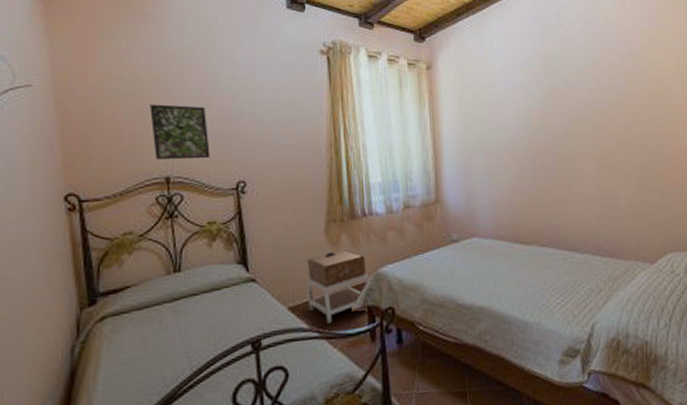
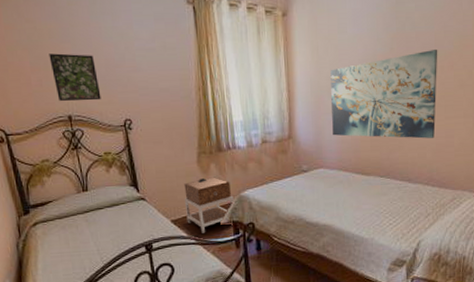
wall art: none [481,106,599,202] -> present [330,50,438,139]

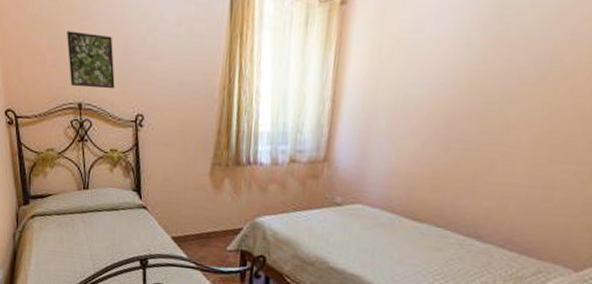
nightstand: present [184,177,234,233] -> none [188,194,246,258]
wall art: present [330,50,438,139] -> none [382,65,555,187]

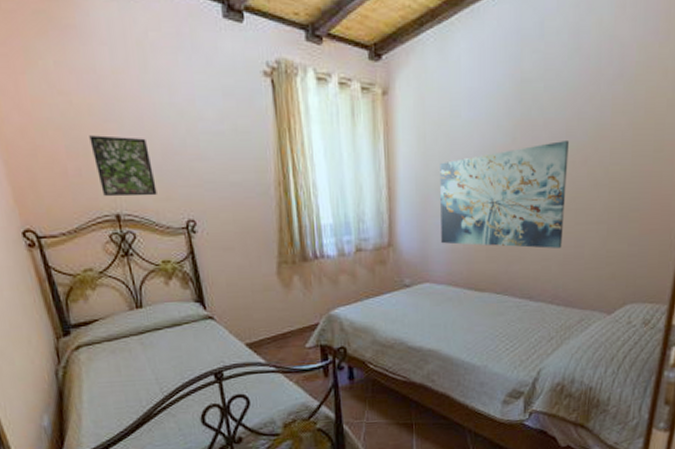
wall art: none [382,65,555,187] -> present [440,141,570,249]

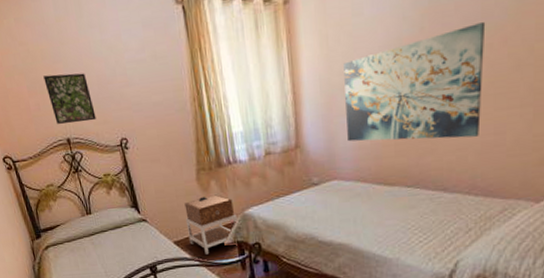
nightstand: none [261,291,321,359] -> present [184,194,237,255]

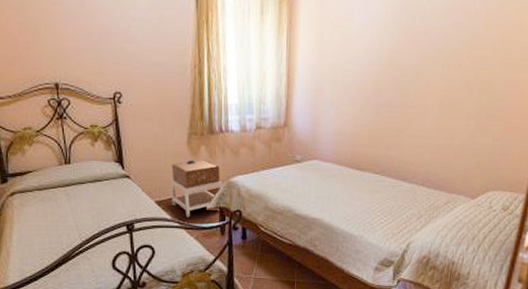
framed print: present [43,73,96,124] -> none [39,16,91,70]
wall art: present [343,22,486,142] -> none [330,46,447,138]

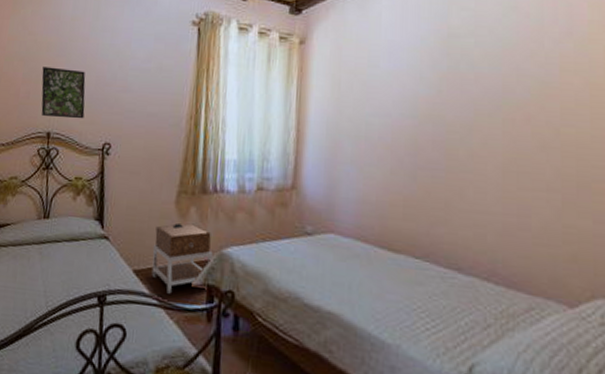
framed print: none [39,16,91,70] -> present [41,67,86,119]

